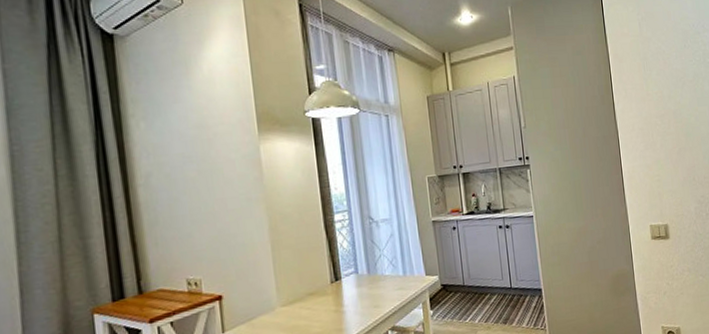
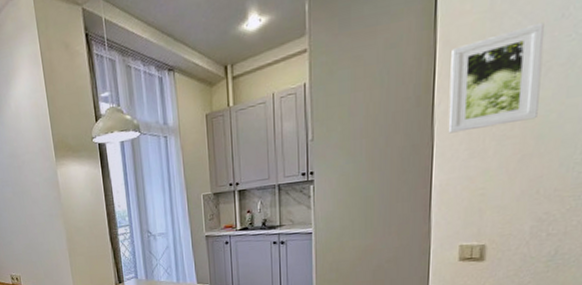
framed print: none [620,49,683,128] -> present [448,22,545,134]

